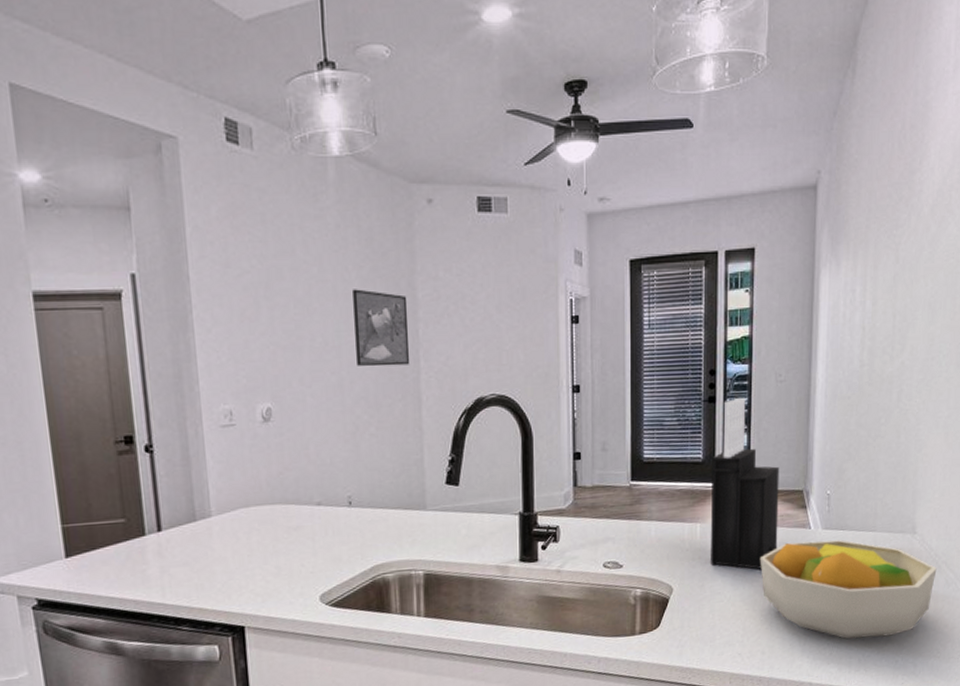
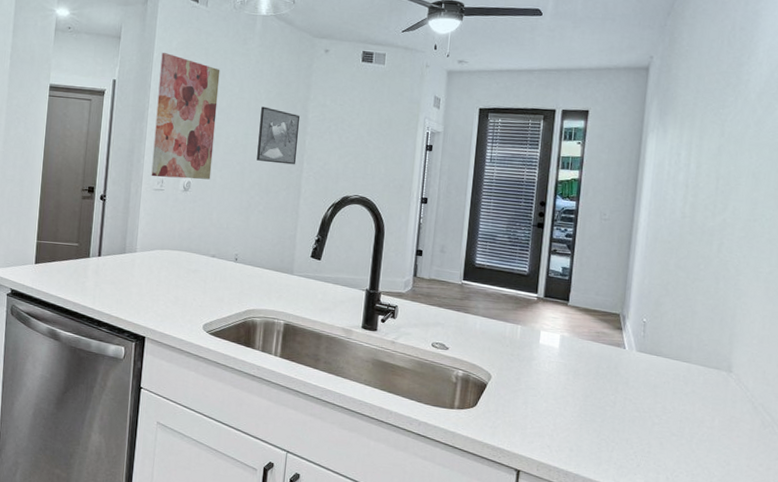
wall art: none [197,226,298,409] -> present [151,53,220,180]
knife block: present [711,397,780,569] -> none [528,227,599,375]
fruit bowl: present [760,540,937,639] -> none [574,357,753,462]

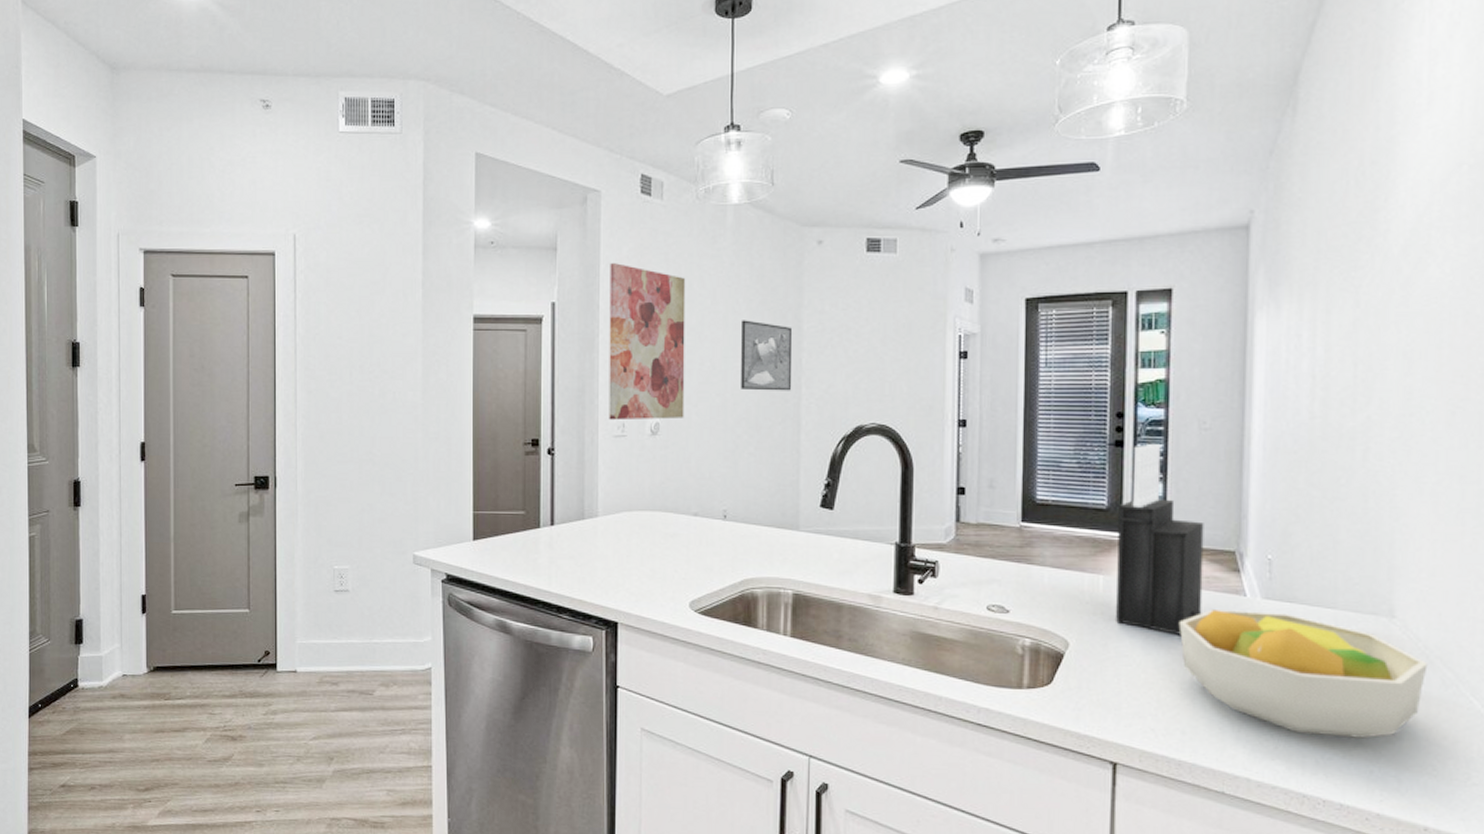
knife block: none [528,227,599,375] -> present [1116,443,1204,635]
fruit bowl: none [574,357,753,462] -> present [1178,610,1428,739]

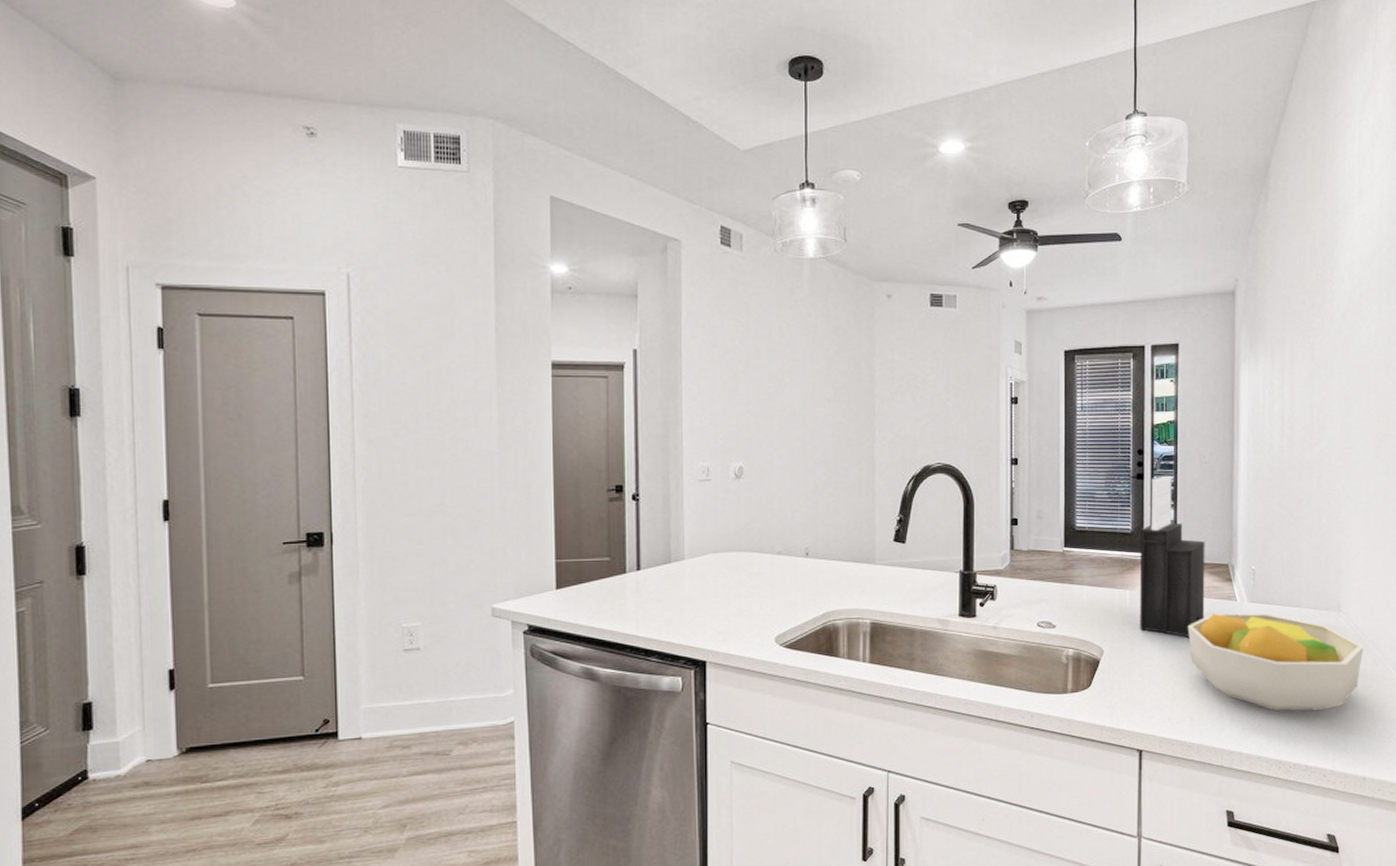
wall art: present [609,263,686,421] -> none [691,312,767,465]
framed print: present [741,320,793,391] -> none [819,368,866,435]

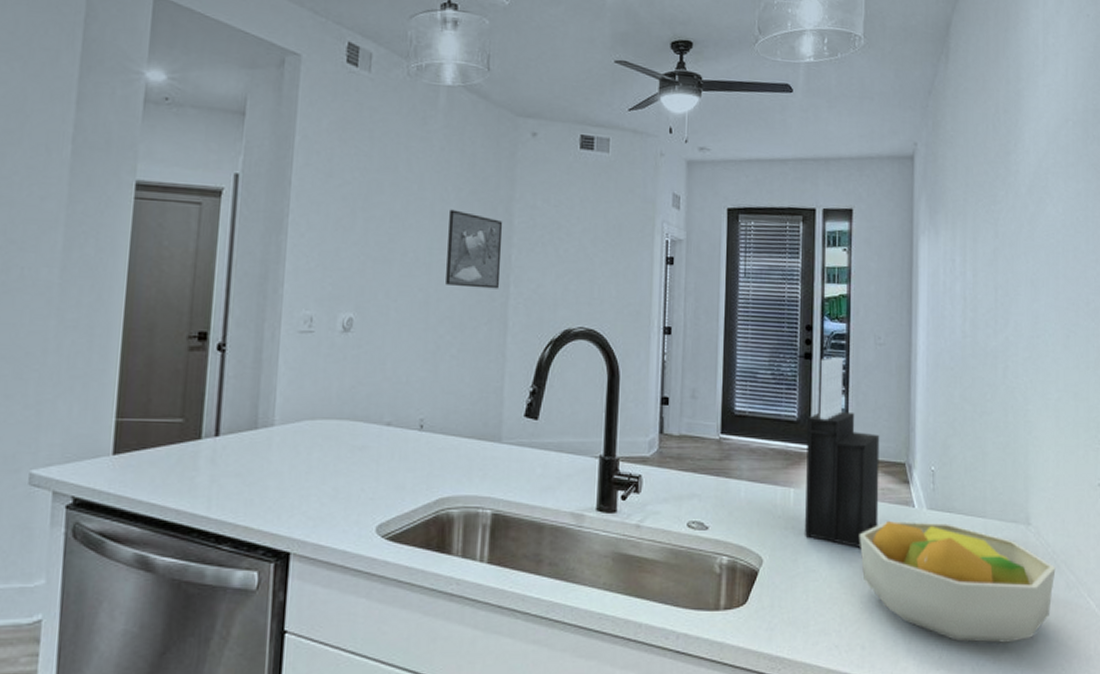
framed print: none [819,368,866,435] -> present [446,209,503,289]

